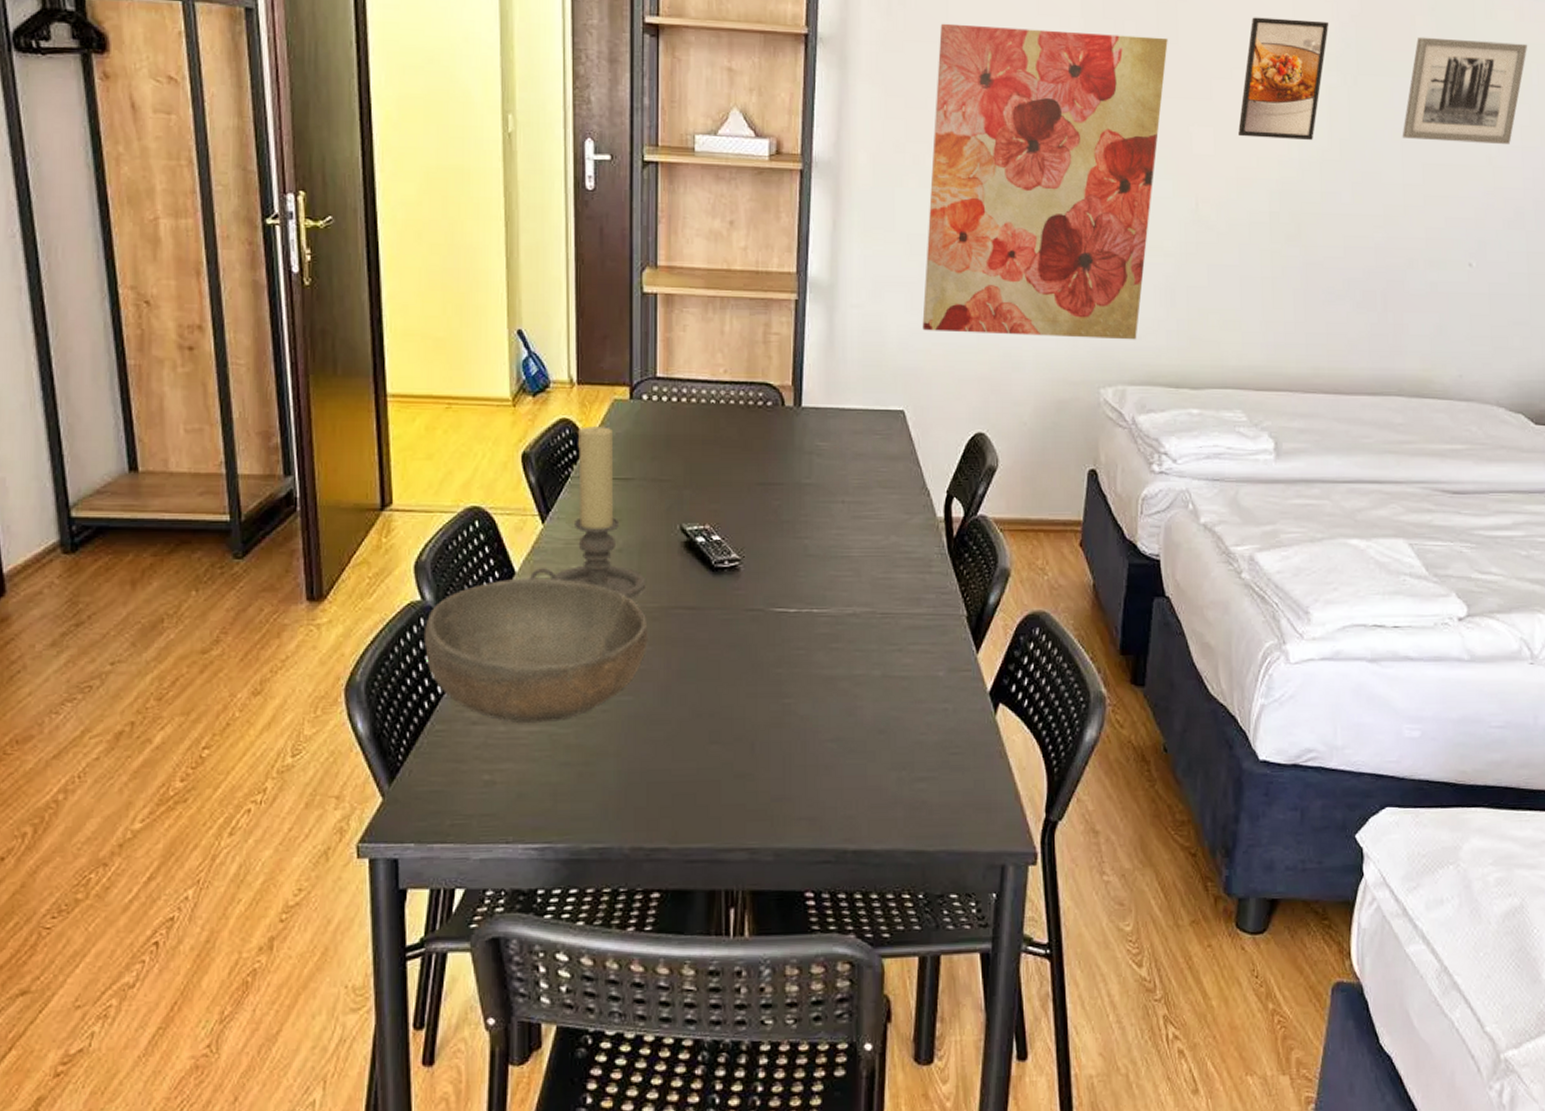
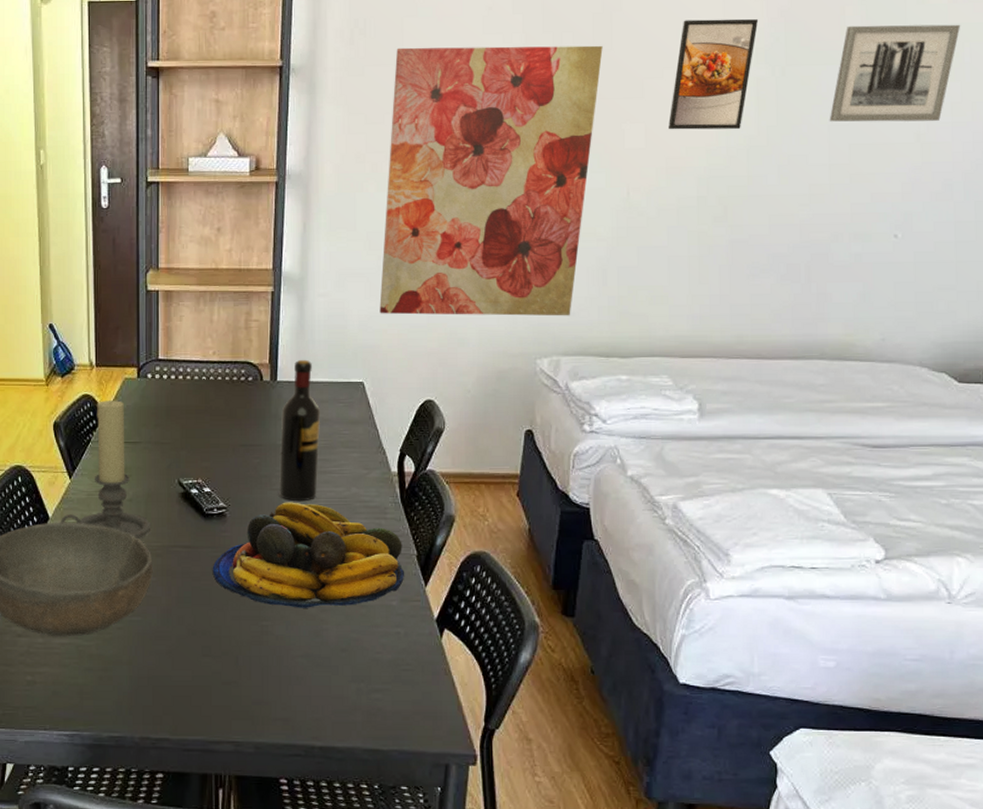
fruit bowl: none [722,553,954,682] -> present [212,502,405,608]
wine bottle: none [804,381,853,551] -> present [279,359,320,501]

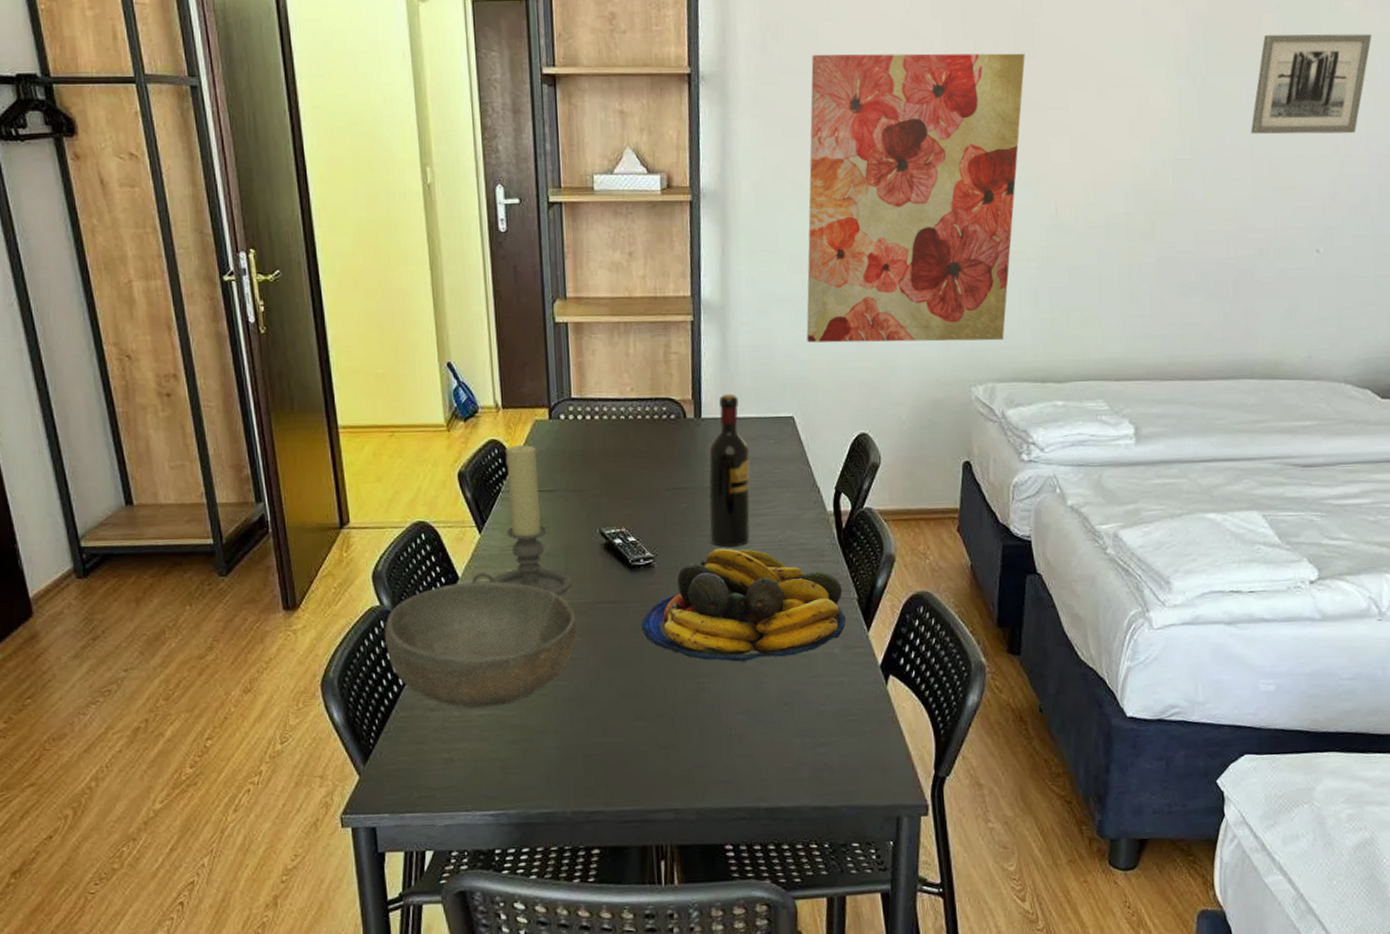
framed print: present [668,18,759,130] -> none [1094,26,1179,143]

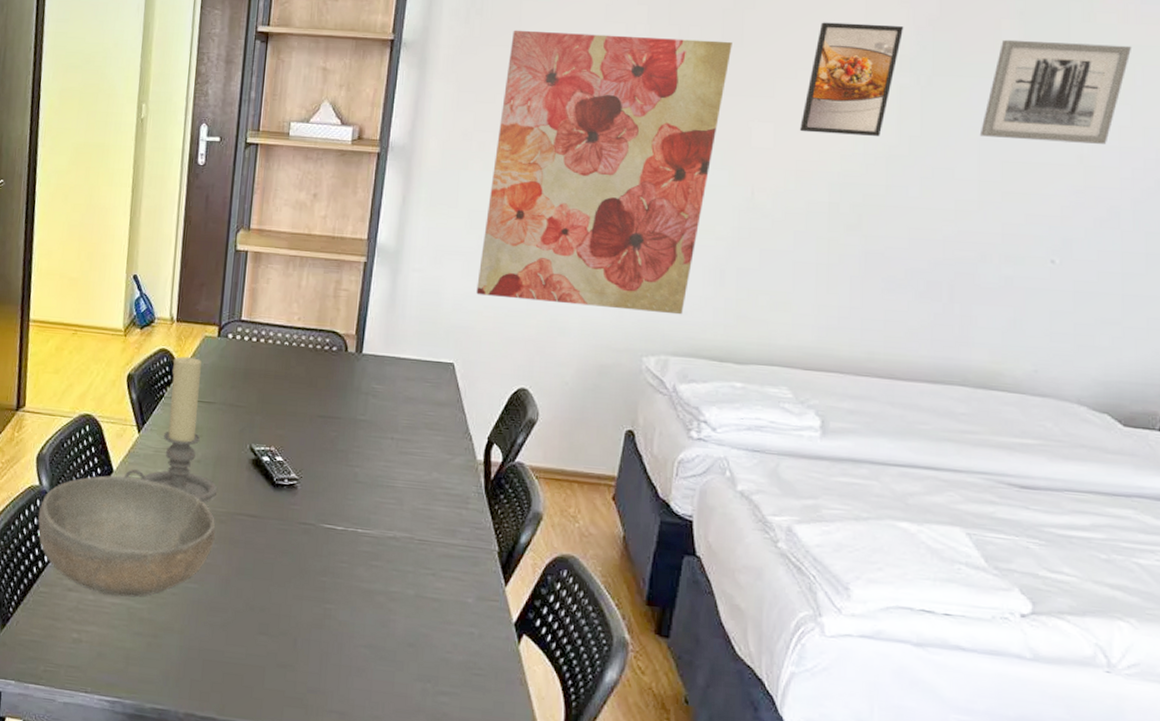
fruit bowl: present [641,548,846,662] -> none [277,480,484,598]
wine bottle: present [708,393,750,547] -> none [355,333,405,481]
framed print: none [1094,26,1179,143] -> present [800,22,904,136]

